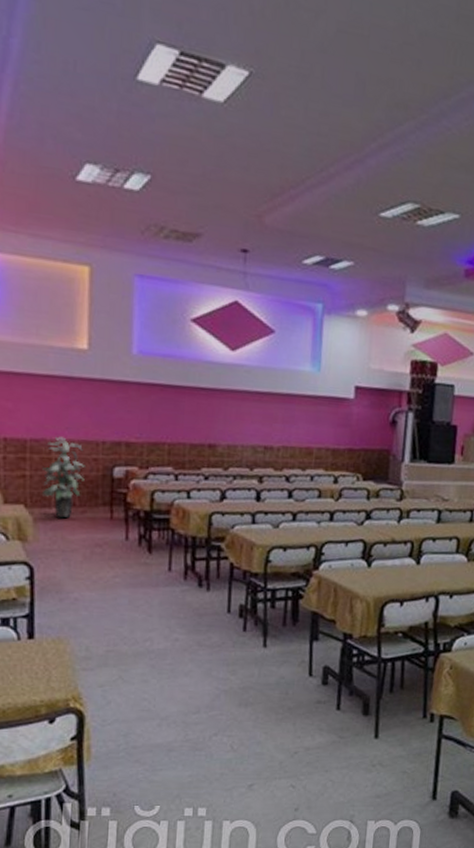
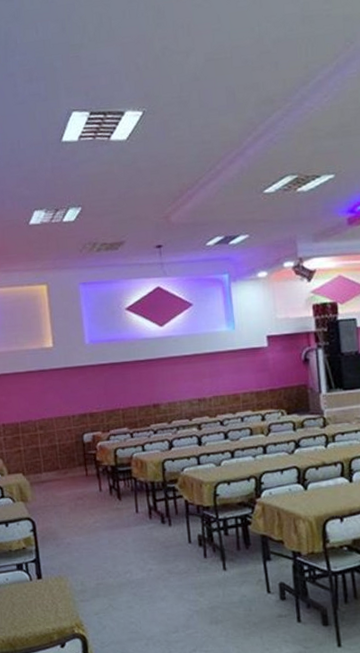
indoor plant: present [41,436,85,519] -> none [32,416,63,480]

